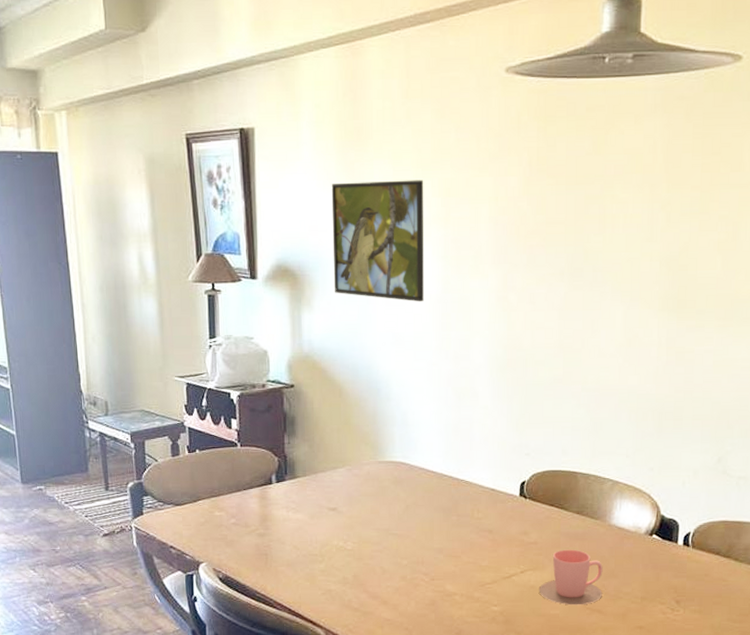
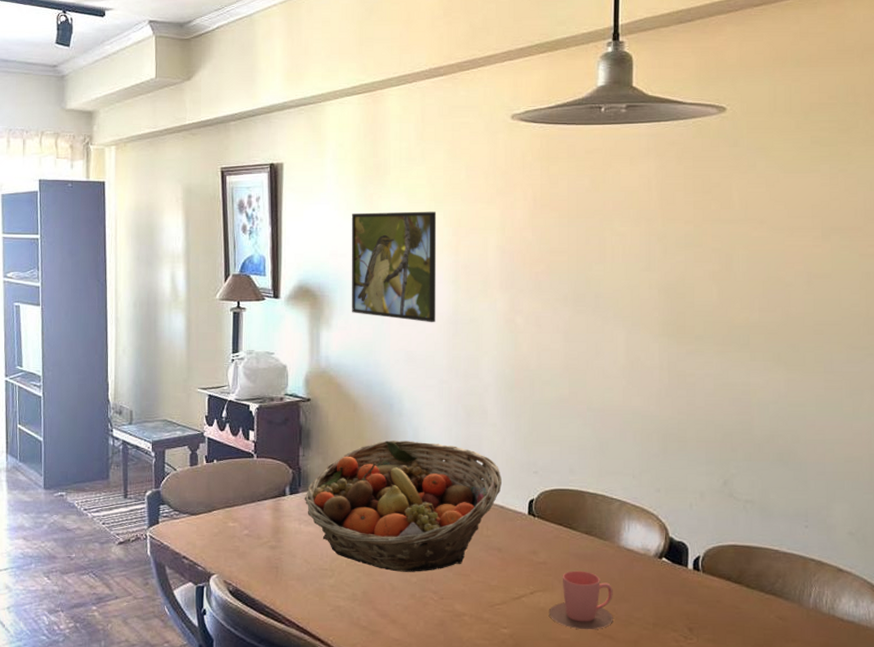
fruit basket: none [291,425,493,555] -> present [304,441,502,572]

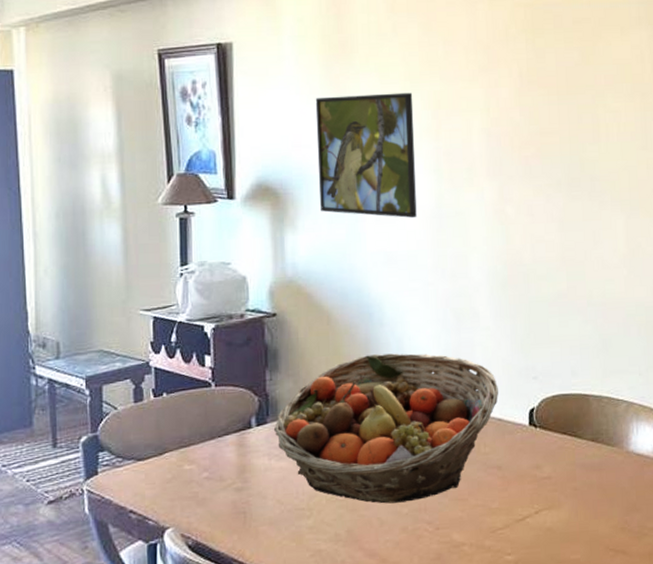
cup: present [548,570,613,630] -> none [556,482,626,548]

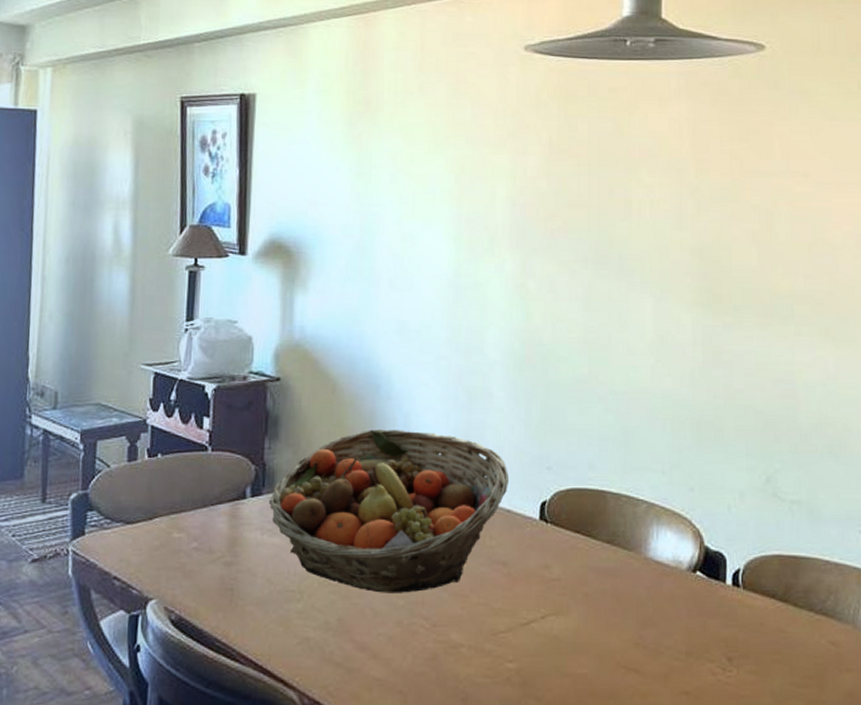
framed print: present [315,92,417,219] -> none [333,154,437,287]

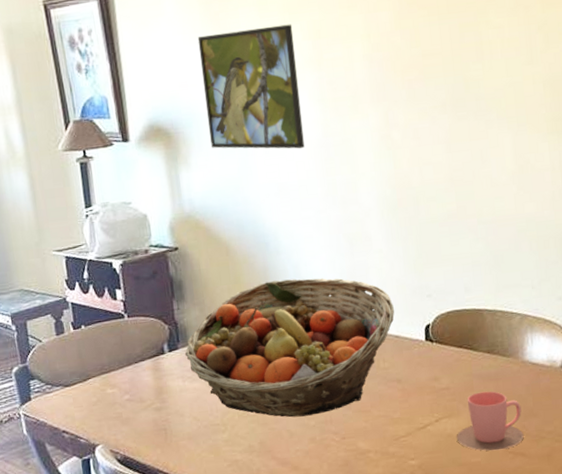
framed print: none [333,154,437,287] -> present [197,24,305,149]
cup: none [563,588,639,663] -> present [456,391,524,451]

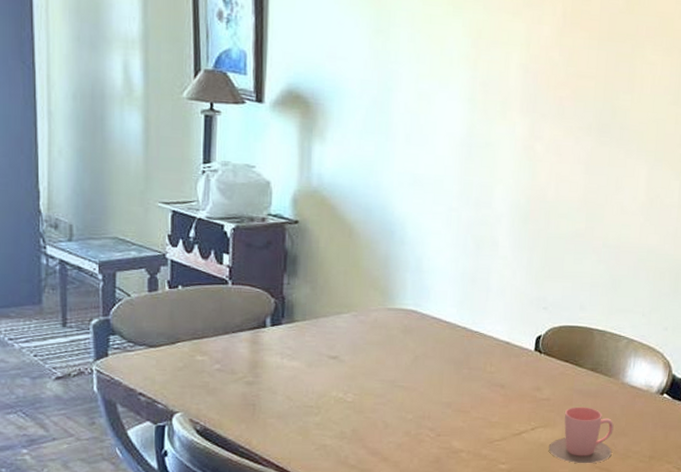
fruit basket: present [184,278,395,418] -> none [287,270,509,409]
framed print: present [197,24,305,149] -> none [351,10,455,144]

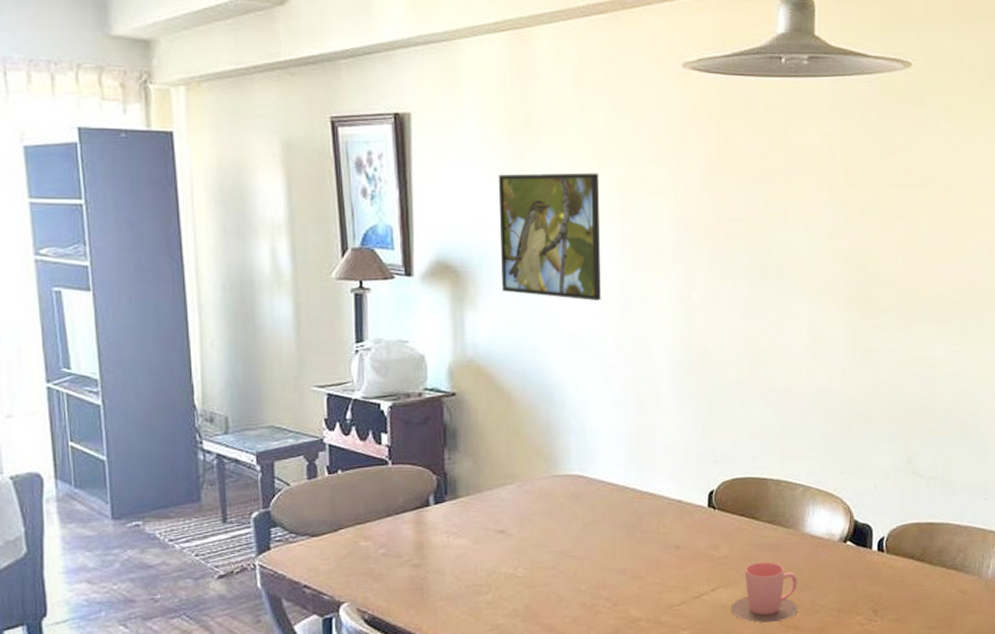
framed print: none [351,10,455,144] -> present [498,173,601,302]

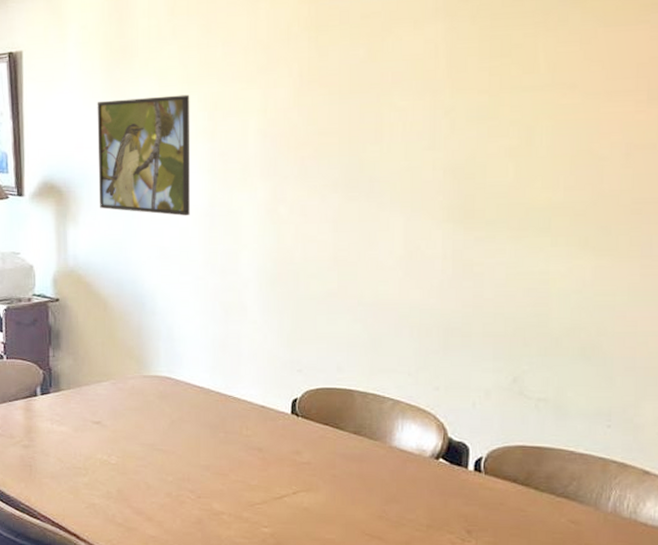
cup: present [731,562,798,623] -> none [312,471,383,531]

